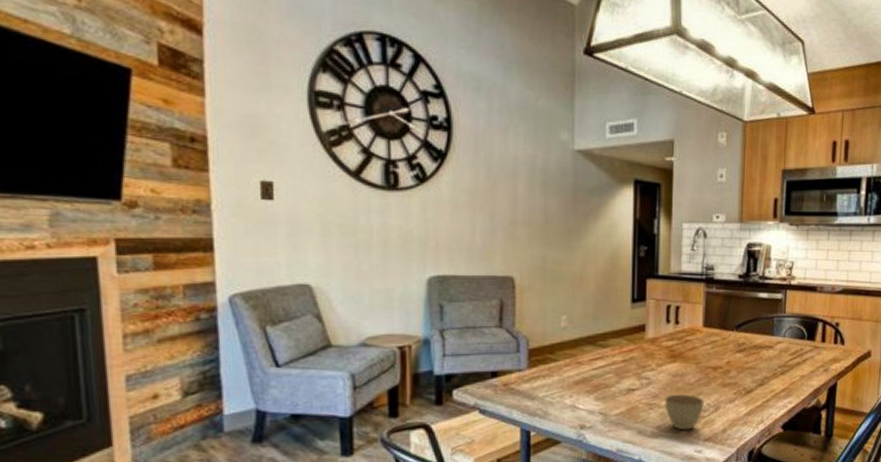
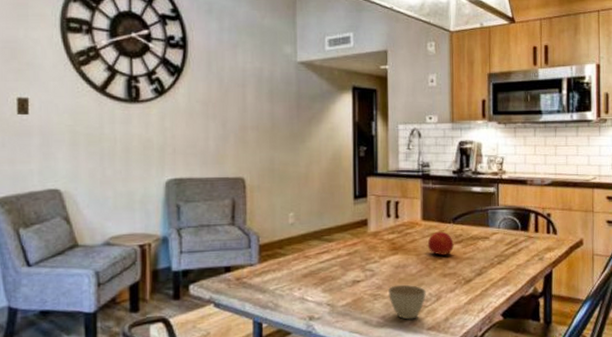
fruit: none [708,339,736,366] -> present [427,231,454,257]

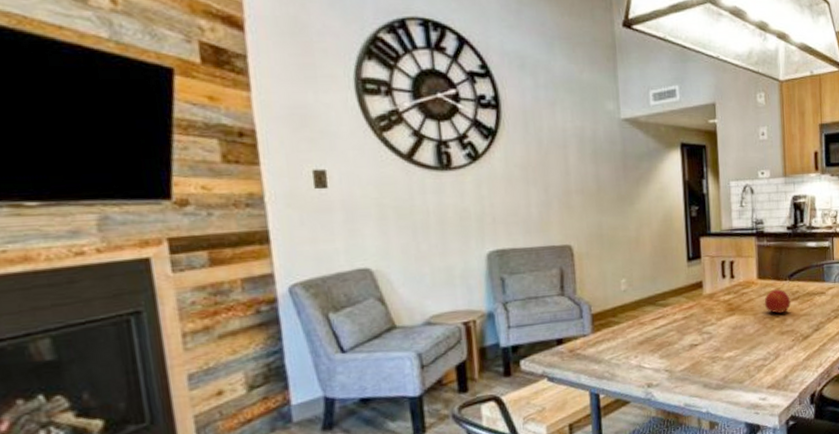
cup: present [388,284,426,320] -> none [727,345,765,380]

